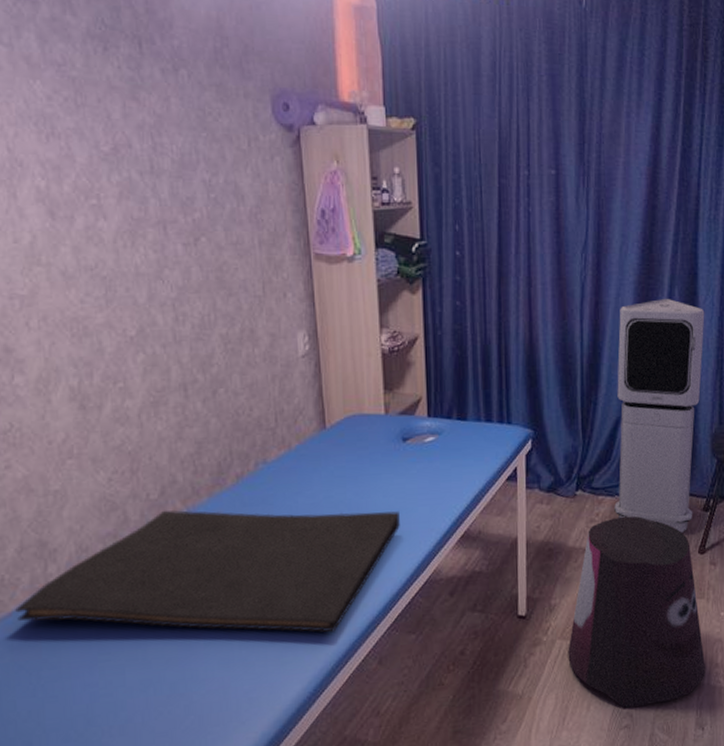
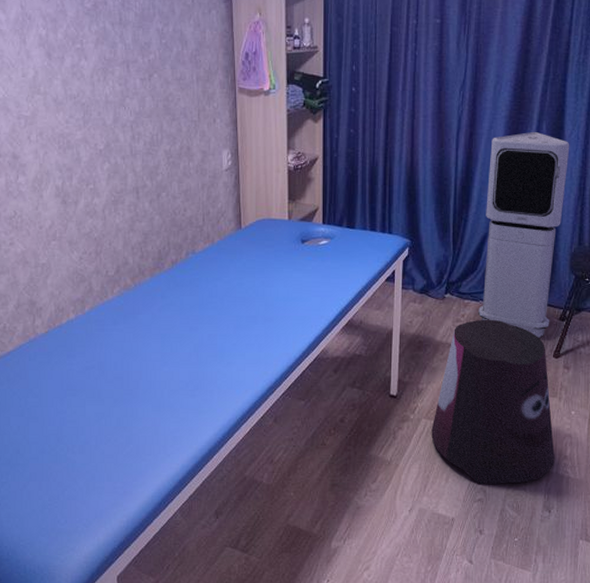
hand towel: present [15,510,400,633] -> none [12,284,296,392]

